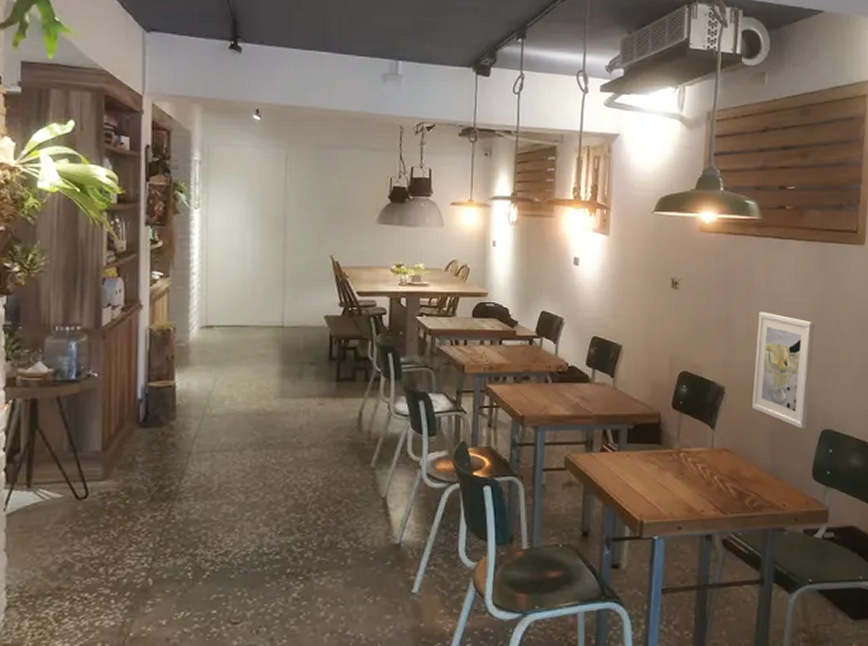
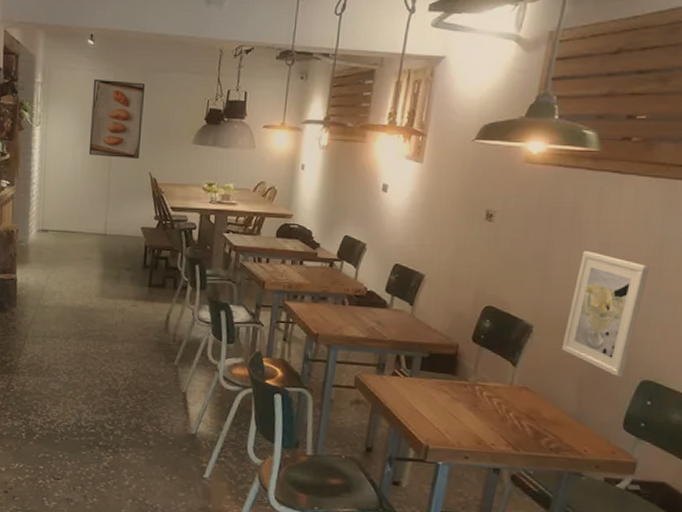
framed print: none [259,156,321,241] -> present [88,78,146,158]

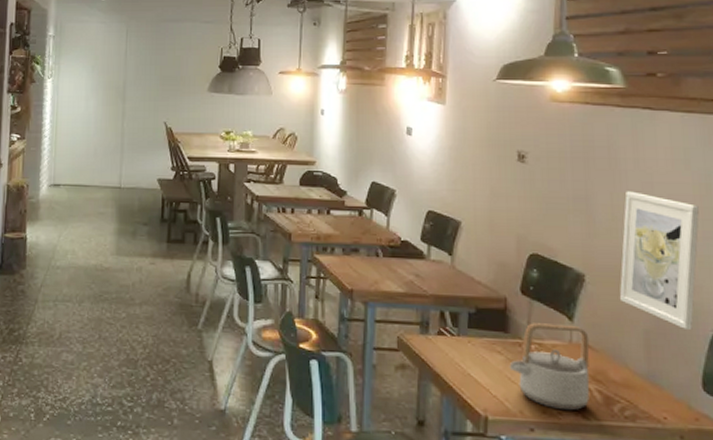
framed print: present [88,78,146,158] -> none [101,30,158,108]
teapot: none [453,367,529,443] -> present [509,323,590,411]

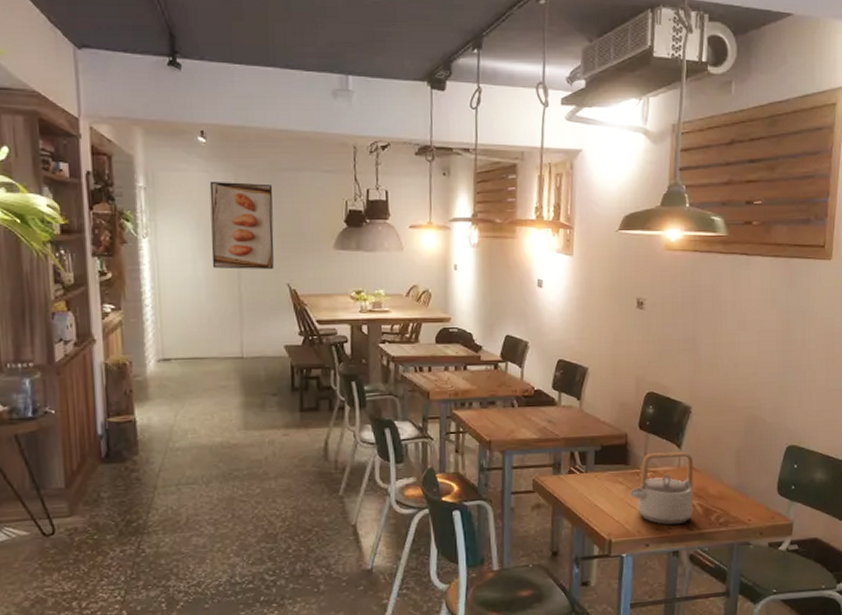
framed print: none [101,30,158,108] -> present [209,181,274,269]
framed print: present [619,191,699,331] -> none [718,330,781,446]

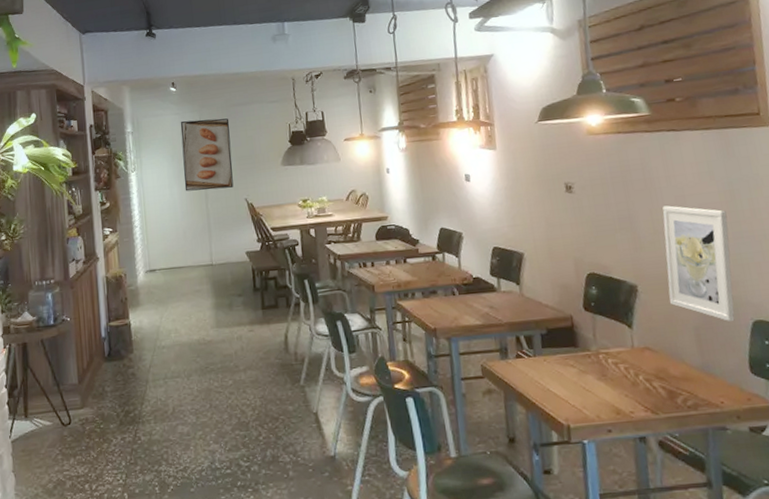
teapot: present [629,451,694,526] -> none [582,331,656,410]
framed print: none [718,330,781,446] -> present [662,205,735,322]

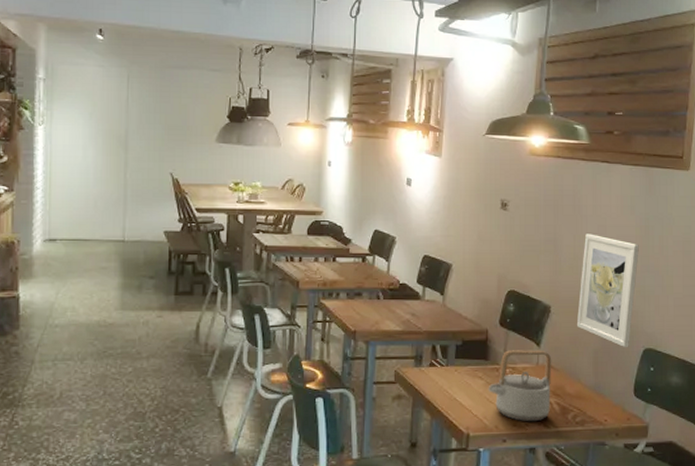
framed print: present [180,118,234,192] -> none [101,75,162,158]
teapot: none [582,331,656,410] -> present [488,350,552,422]

